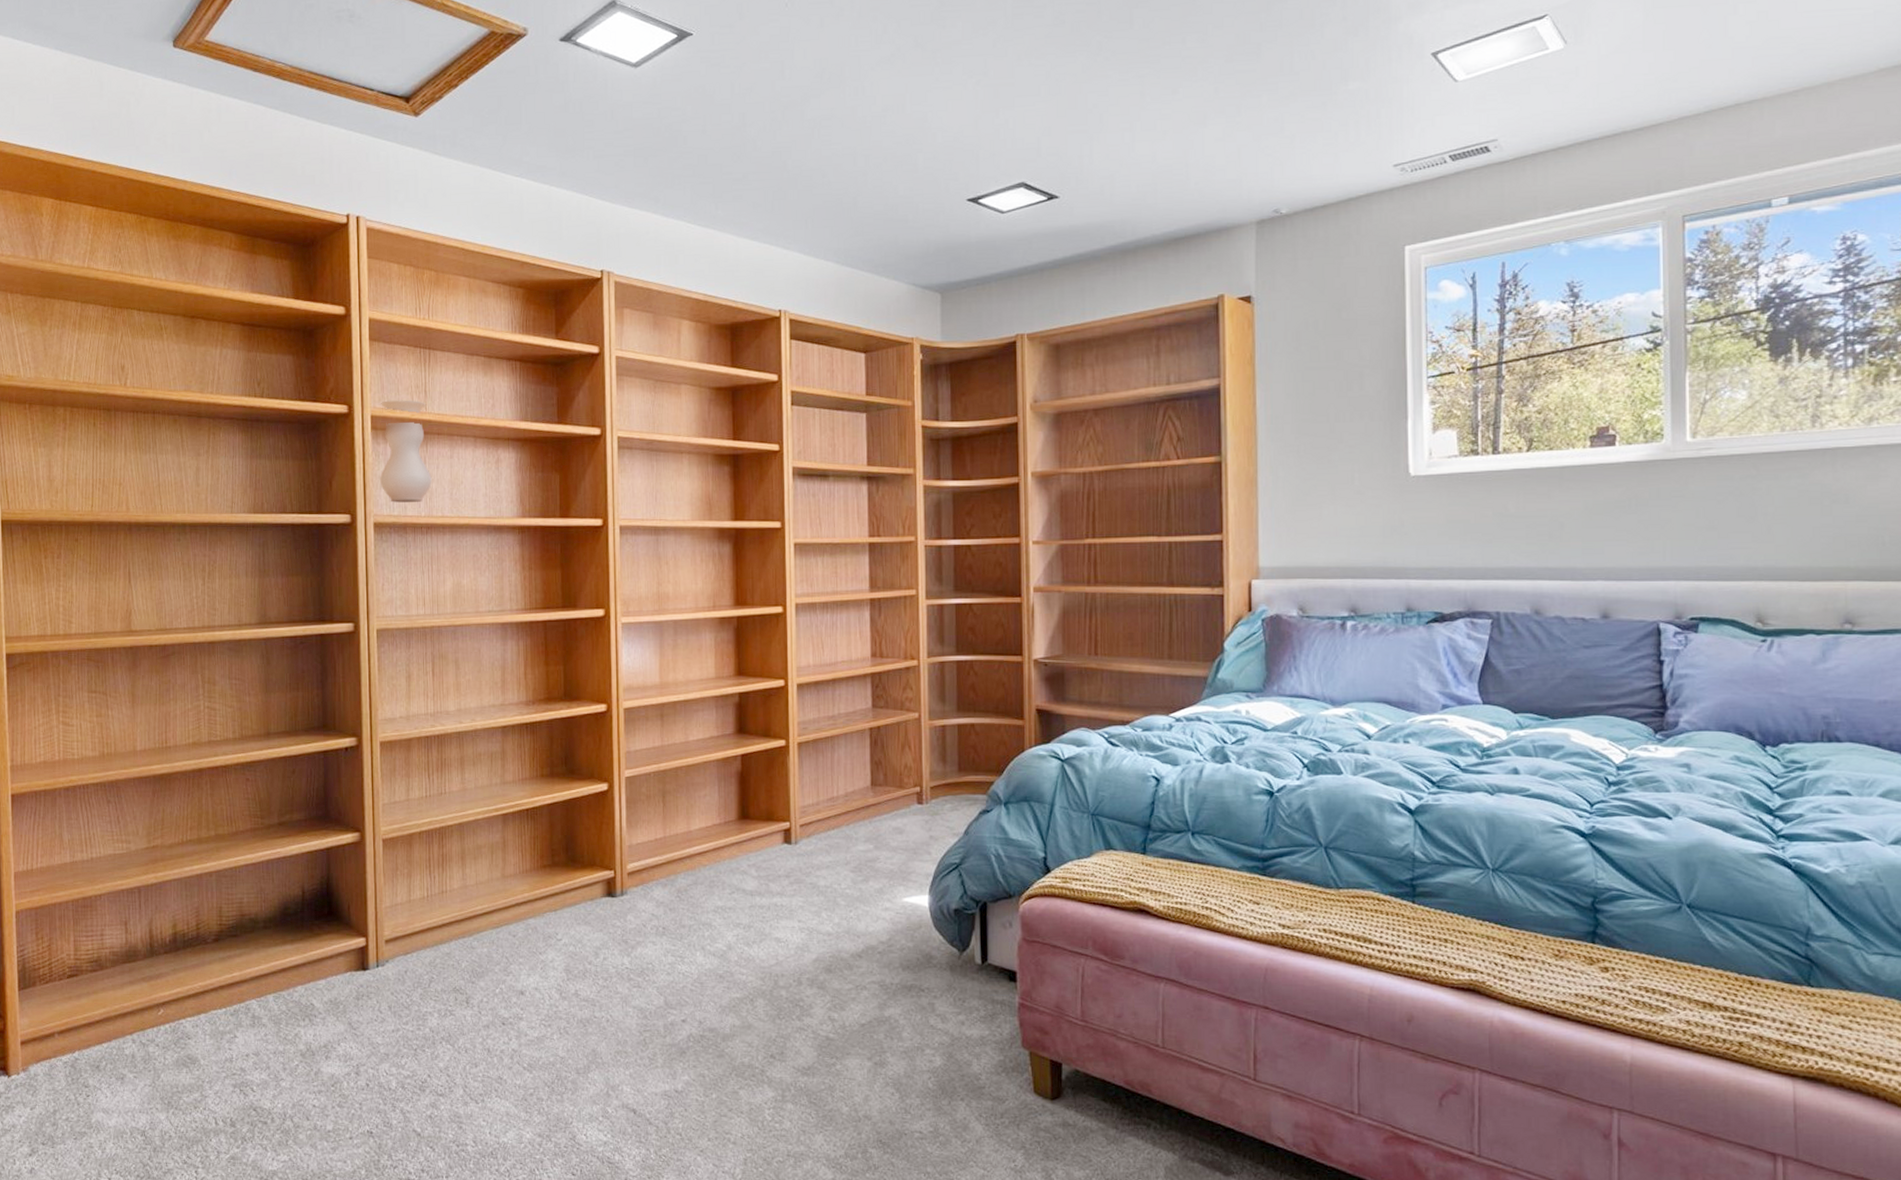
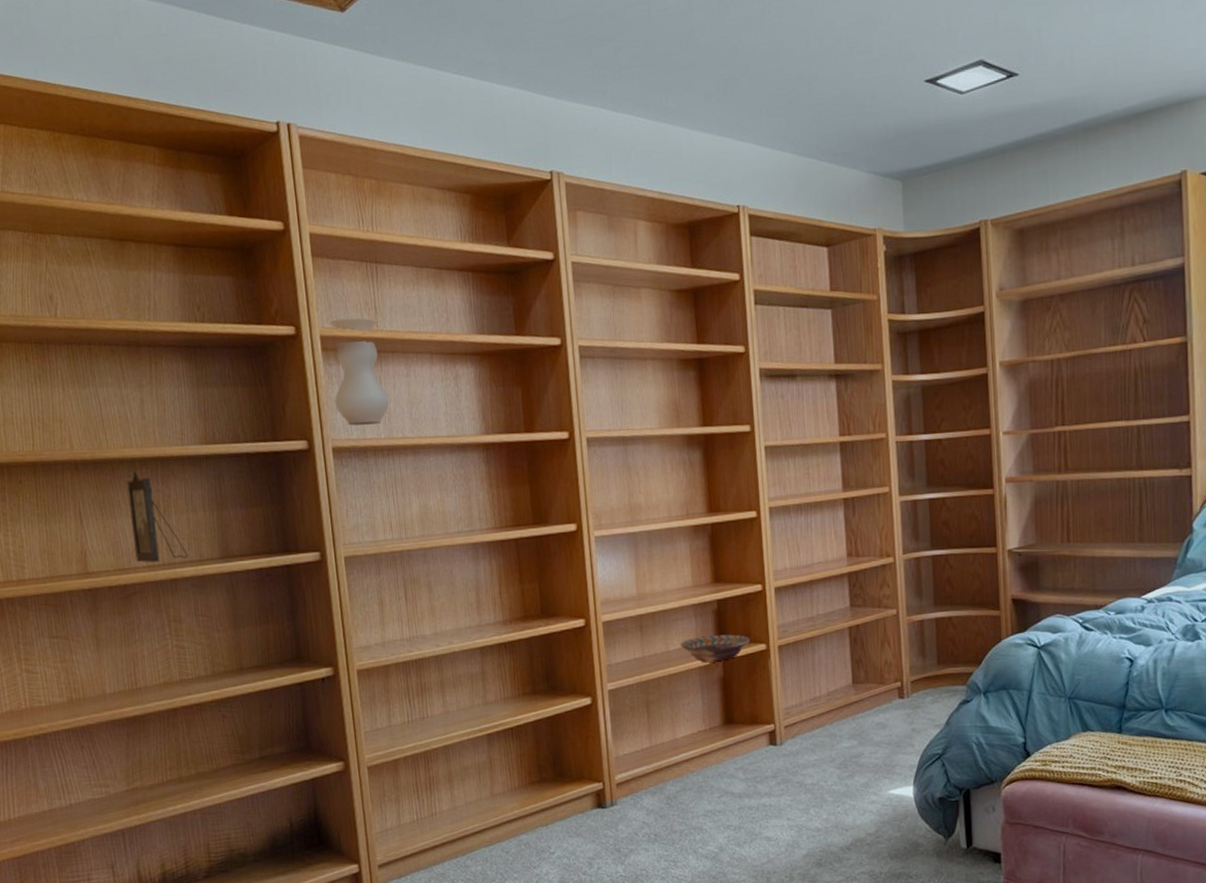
photo frame: none [176,534,228,625] -> present [127,470,189,563]
decorative bowl: none [699,728,771,755] -> present [680,634,751,663]

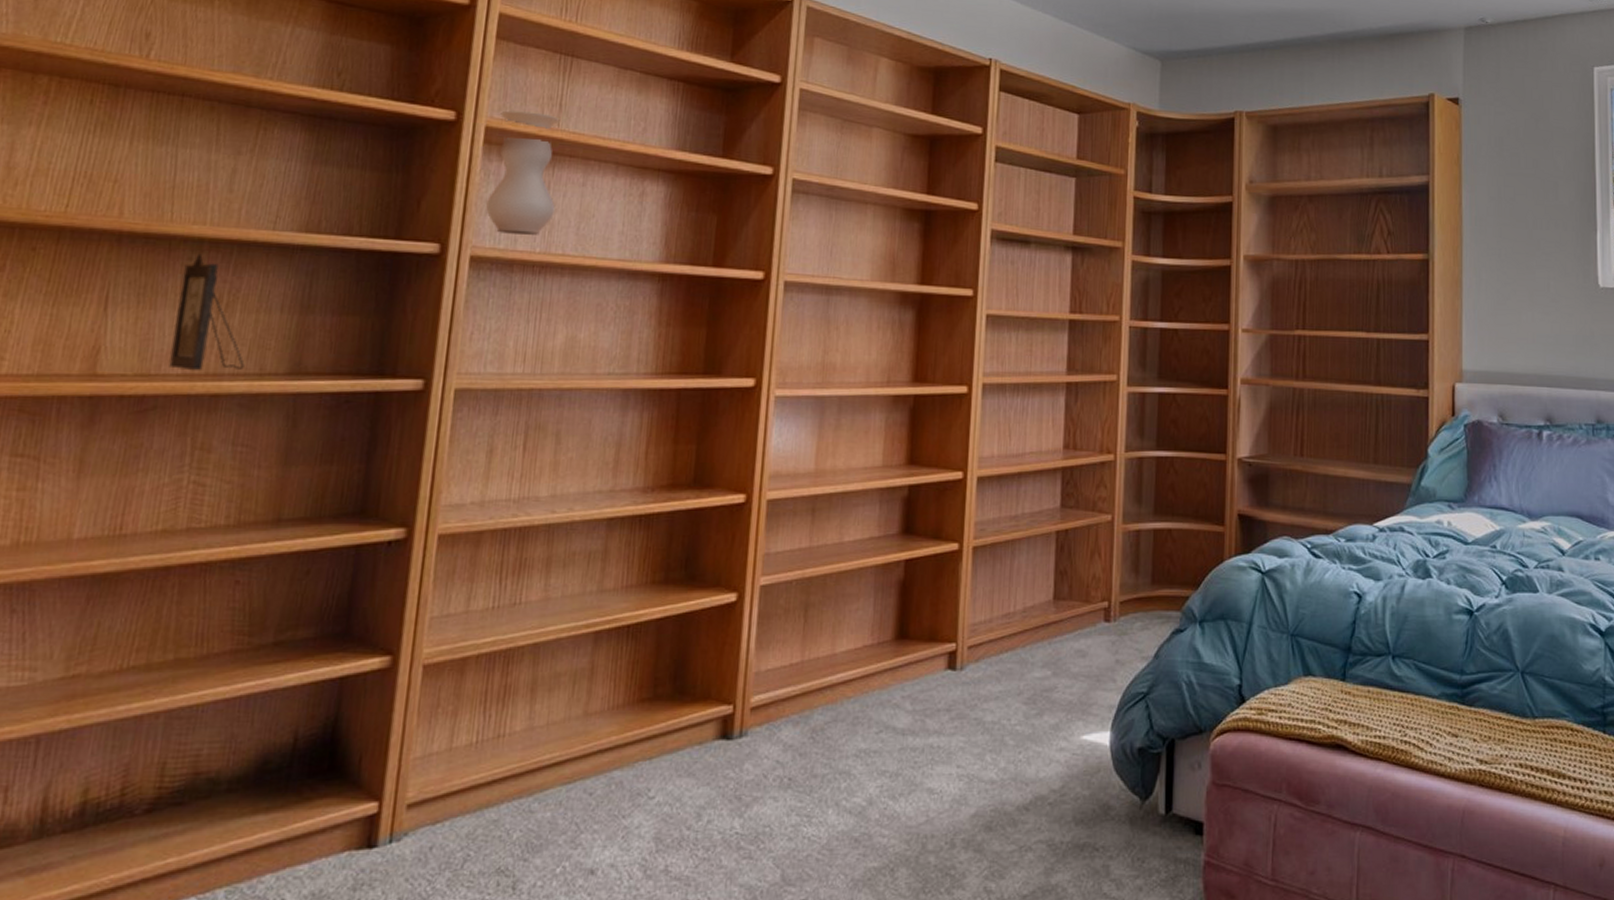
decorative bowl: present [680,634,751,663] -> none [856,527,942,561]

